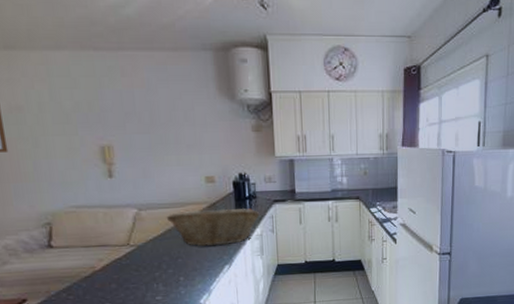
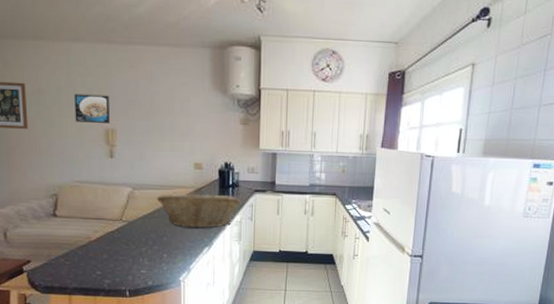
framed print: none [60,108,105,140] -> present [74,94,110,123]

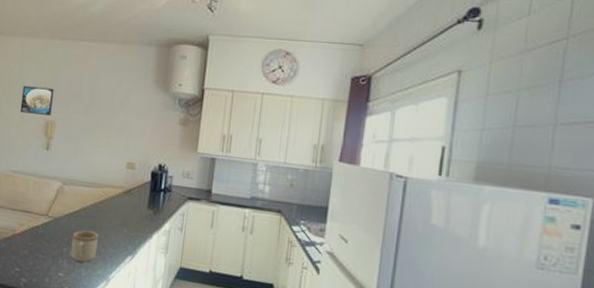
mug: none [150,230,175,258] -> present [70,230,98,263]
fruit basket: present [156,194,241,228] -> none [84,192,172,235]

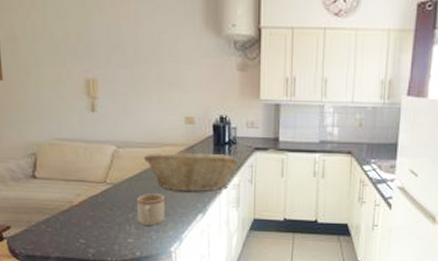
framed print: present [20,85,54,116] -> none [51,39,90,72]
fruit basket: none [84,192,172,235] -> present [143,152,239,192]

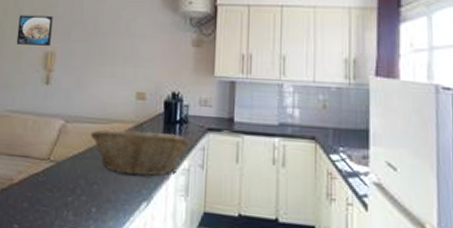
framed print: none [51,39,90,72] -> present [16,15,53,46]
mug: present [137,193,165,226] -> none [76,174,108,213]

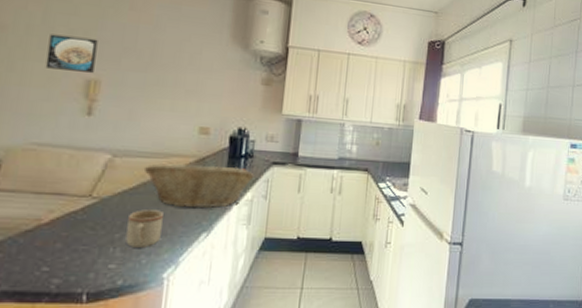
mug: none [76,174,108,213] -> present [125,209,163,248]

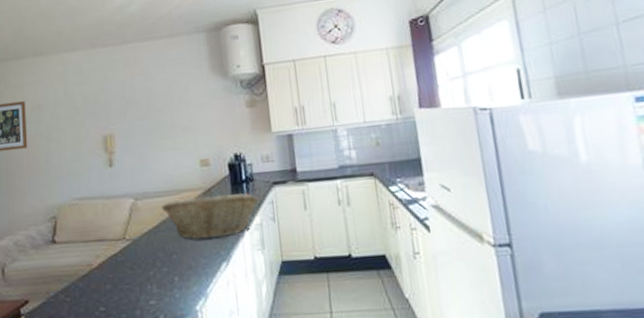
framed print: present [45,34,98,73] -> none [72,99,108,133]
mug: present [125,209,163,248] -> none [157,245,187,283]

